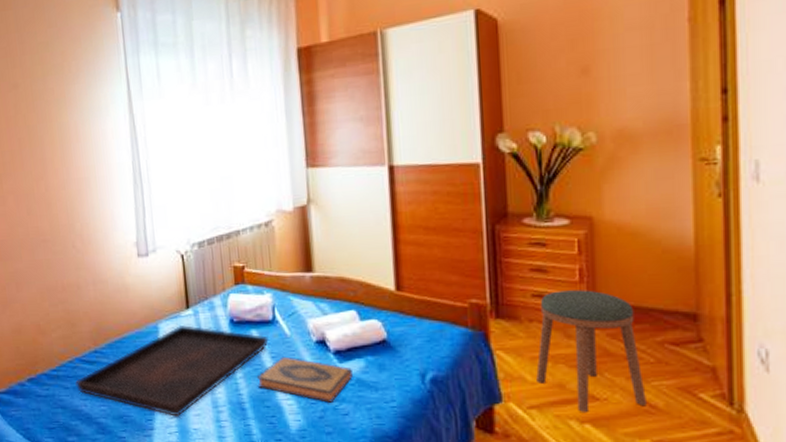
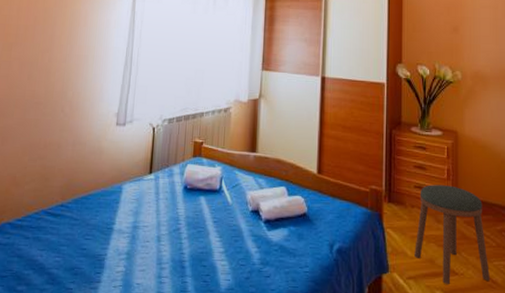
serving tray: present [75,324,269,418] -> none [36,187,214,272]
hardback book: present [256,356,353,403] -> none [198,222,277,265]

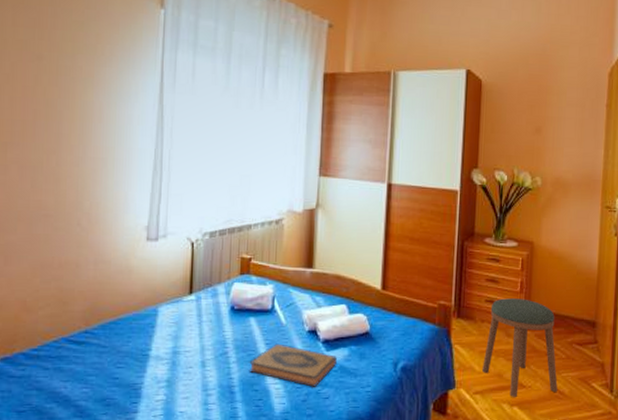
hardback book: none [198,222,277,265] -> present [249,343,337,387]

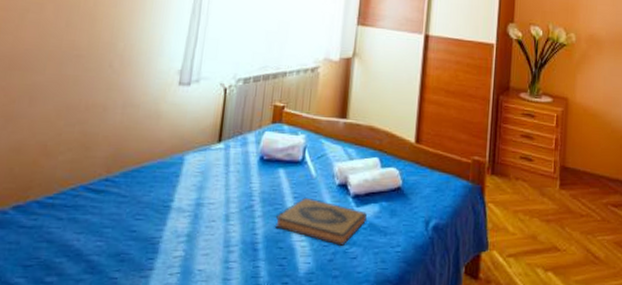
stool: present [482,298,558,397] -> none [516,155,593,261]

